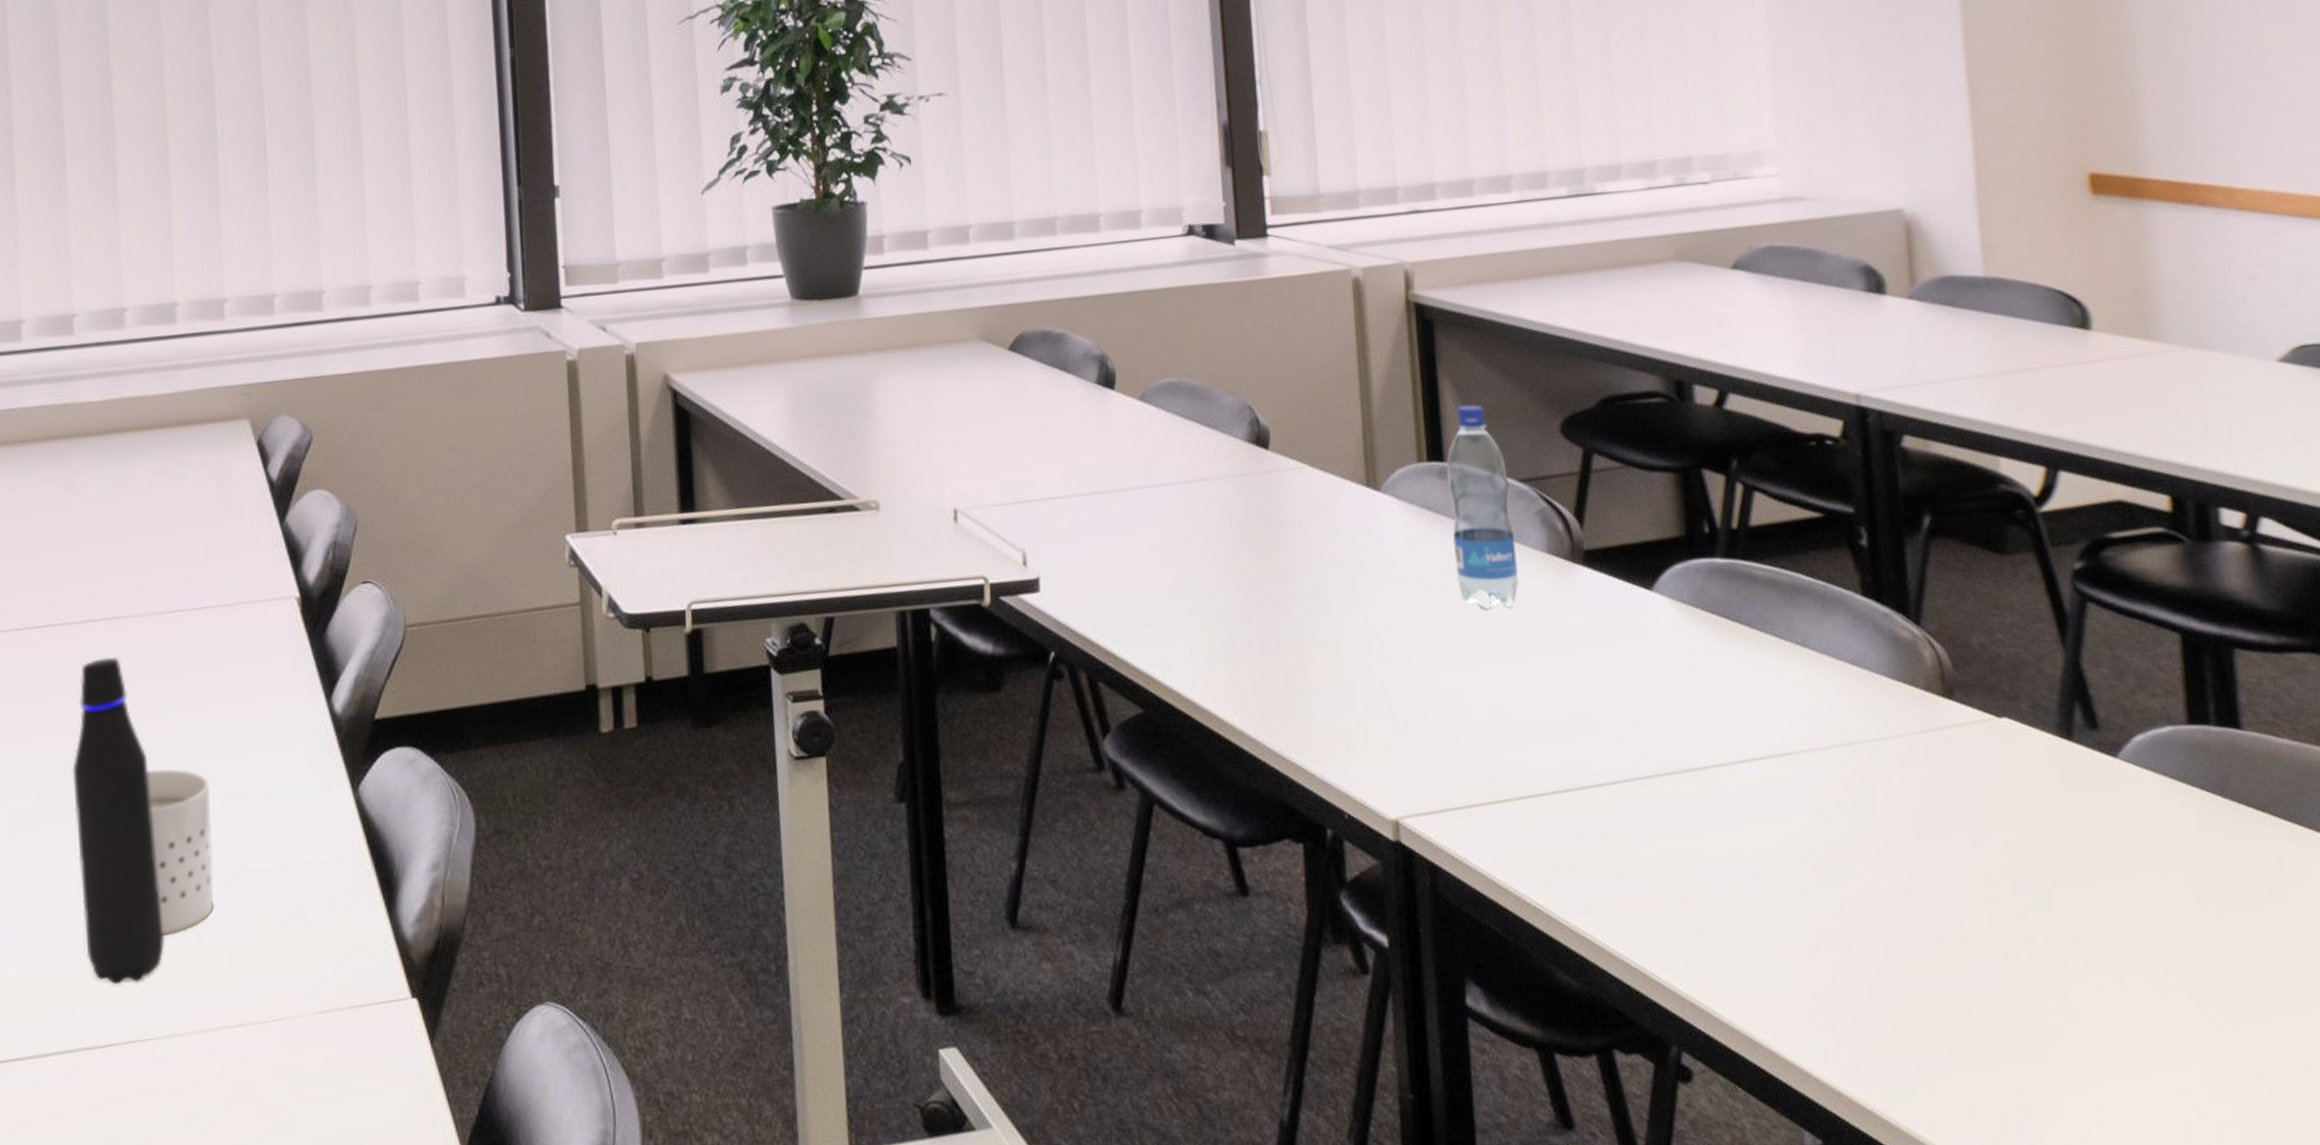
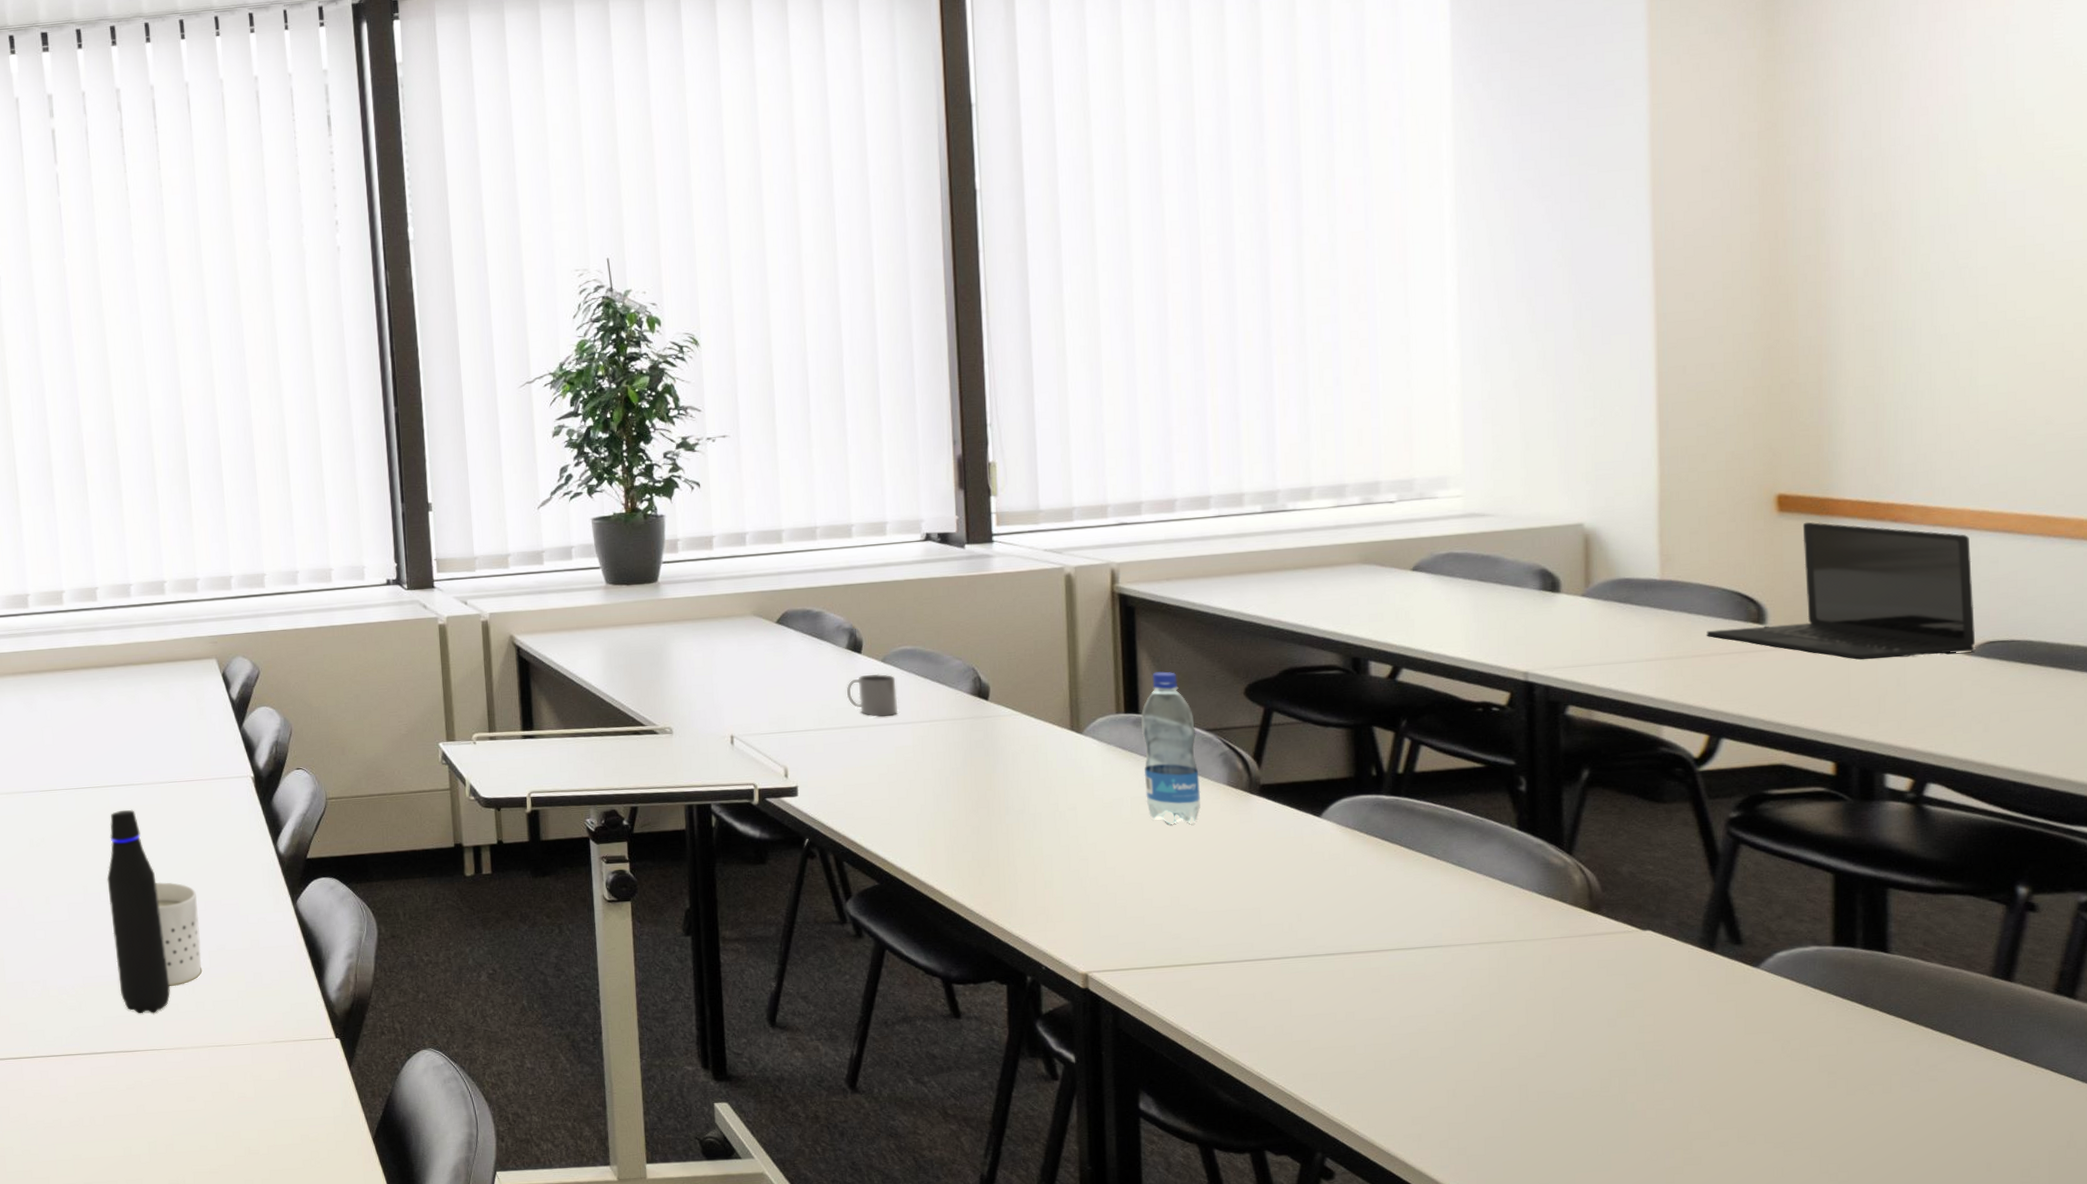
mug: none [1097,416,1160,477] -> present [846,673,898,717]
laptop: none [2034,205,2289,371] -> present [1706,521,1976,660]

